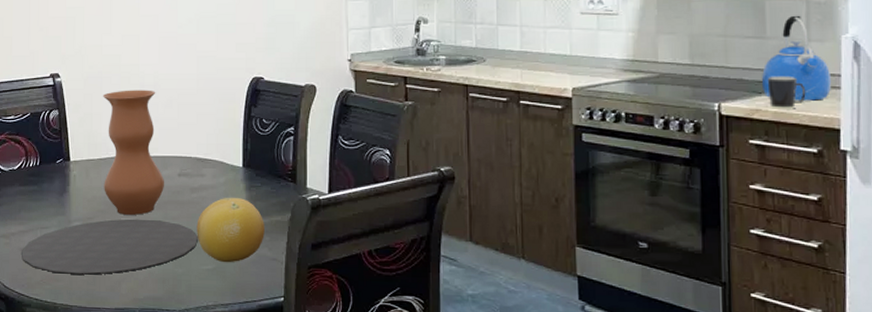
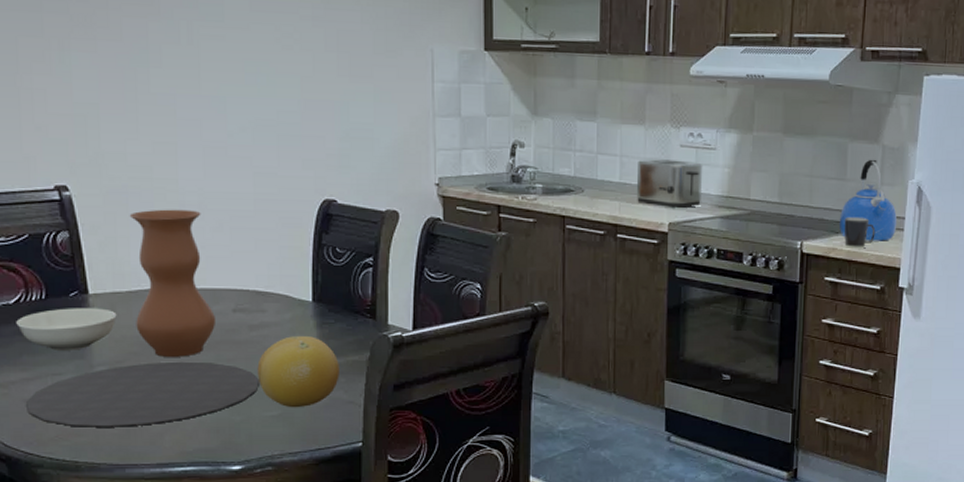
bowl: none [18,173,90,208] -> present [16,308,117,351]
toaster: none [537,26,606,74] -> present [636,158,703,209]

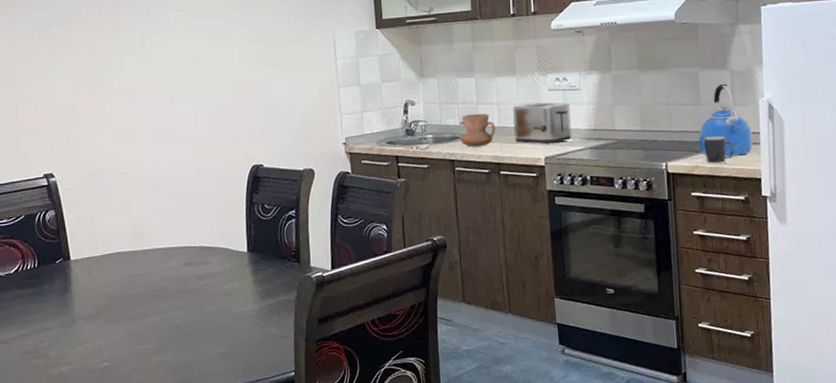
bowl: present [16,308,117,351] -> none [16,271,93,309]
placemat: present [26,361,261,427] -> none [24,310,208,373]
vase: present [129,209,217,357] -> none [100,183,171,309]
fruit: present [257,336,339,408] -> none [205,282,273,345]
ceramic jug: none [574,164,617,204] -> present [458,113,496,147]

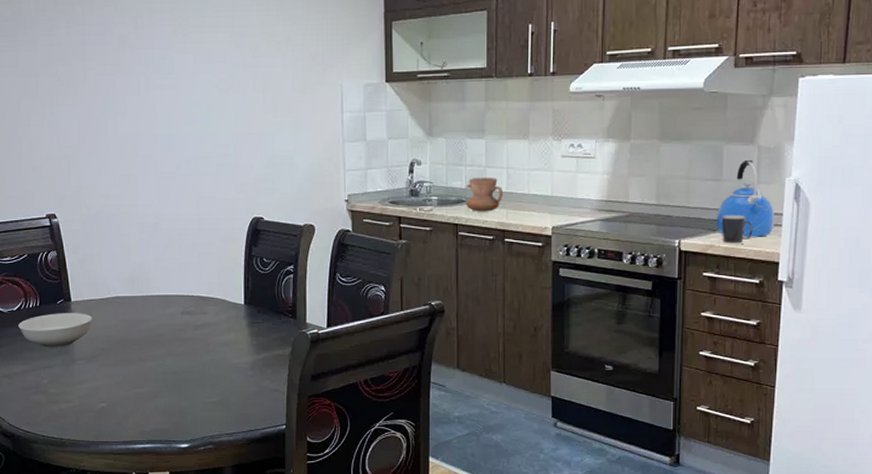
bowl: none [16,271,93,309] -> present [18,313,92,348]
toaster: present [513,102,572,145] -> none [521,168,584,214]

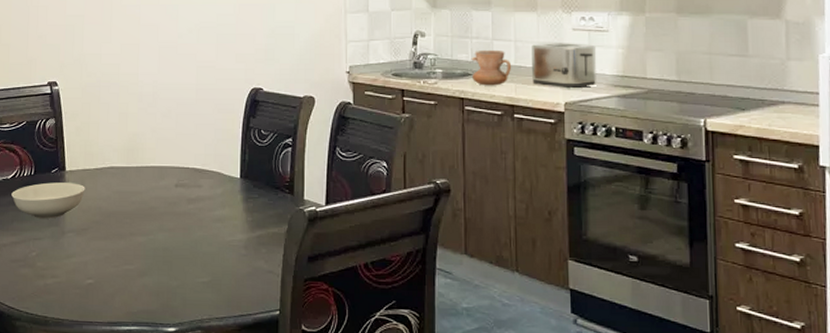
toaster: none [521,168,584,214] -> present [531,42,597,89]
kettle: present [716,159,775,237] -> none [744,34,811,118]
mug: present [721,214,753,245] -> none [750,93,787,126]

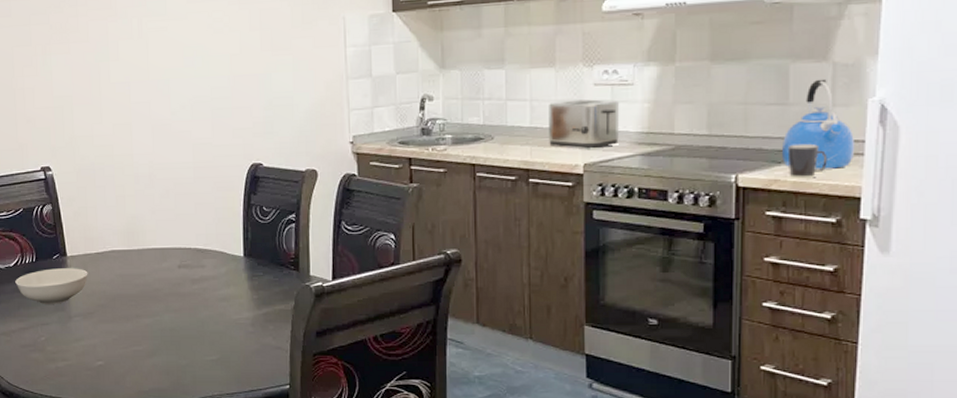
ceramic jug: present [471,49,512,86] -> none [483,110,527,150]
kettle: none [744,34,811,118] -> present [781,78,856,169]
mug: none [750,93,787,126] -> present [787,143,828,179]

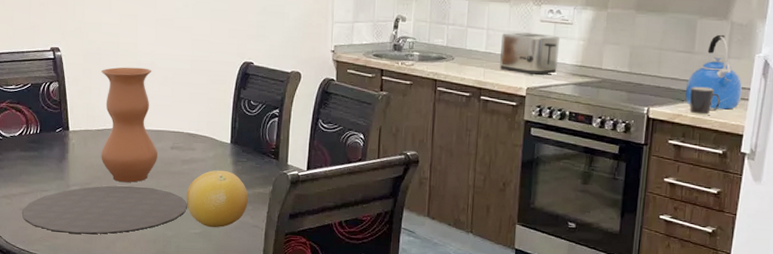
bowl: present [15,268,88,304] -> none [19,140,88,173]
placemat: none [23,312,202,369] -> present [22,185,188,234]
vase: none [96,180,165,308] -> present [101,67,159,183]
fruit: none [199,288,268,353] -> present [186,170,248,228]

